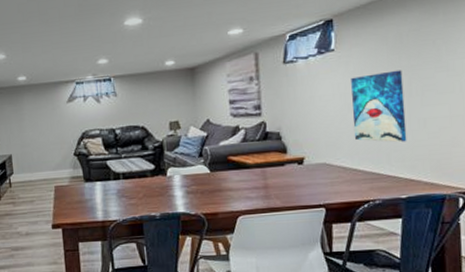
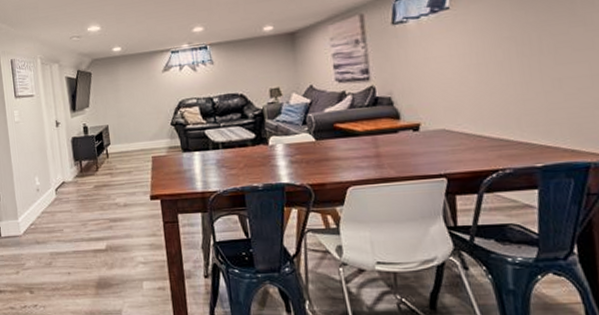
wall art: present [351,70,407,143] -> none [470,26,540,106]

